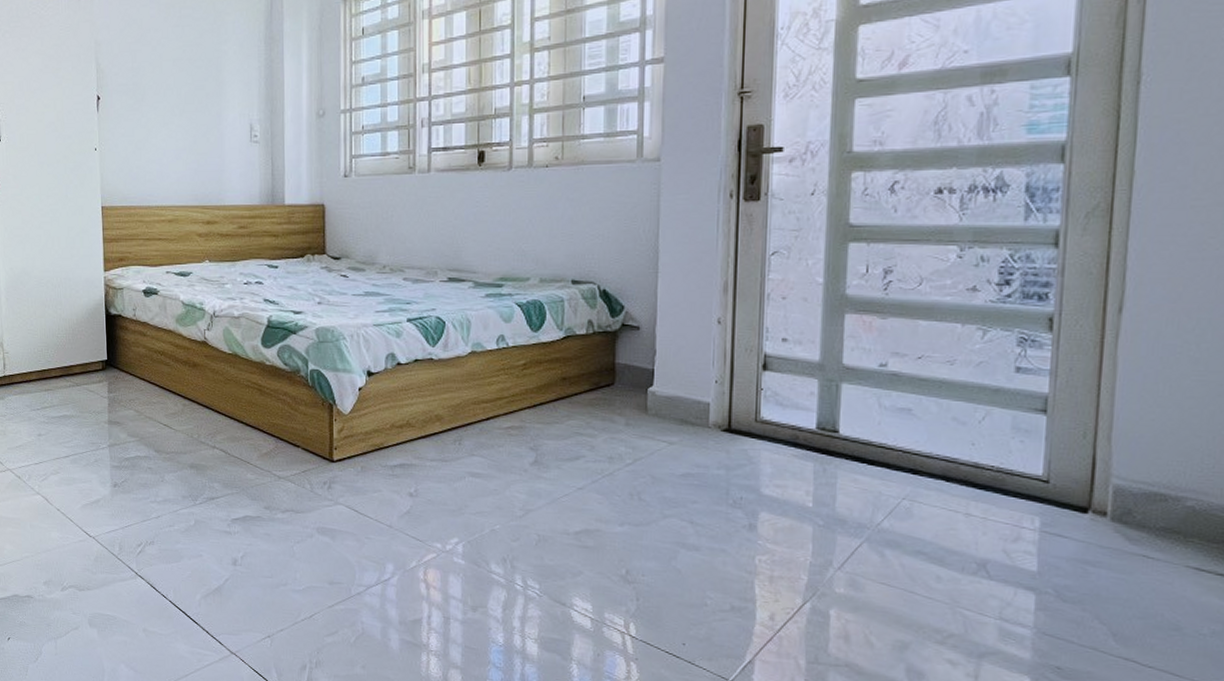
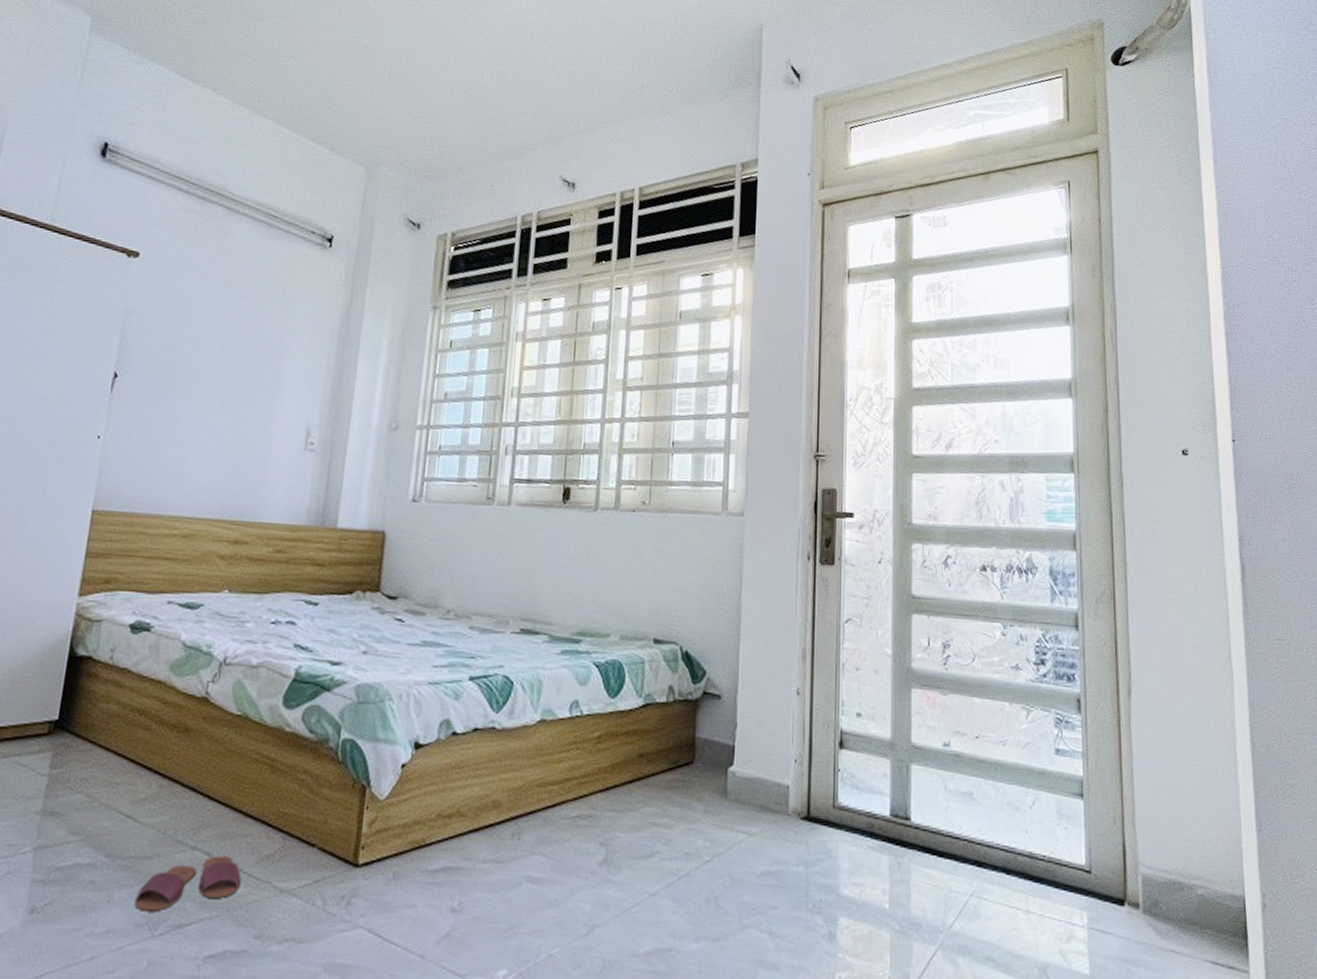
slippers: none [179,452,249,489] -> present [134,856,241,912]

